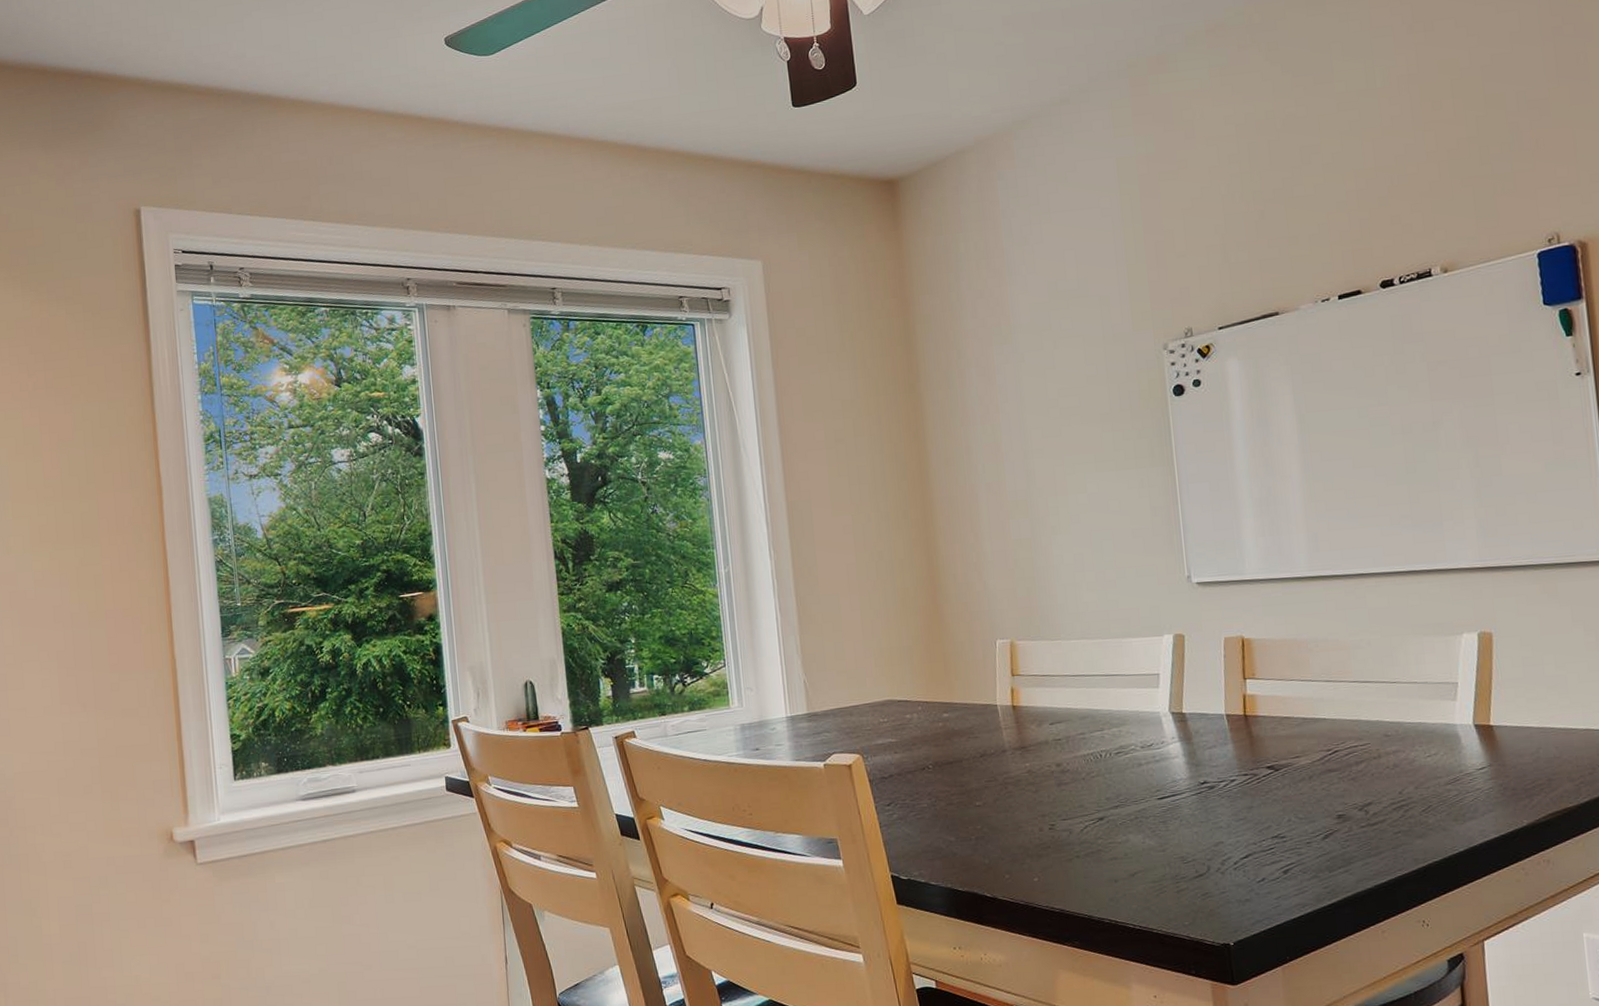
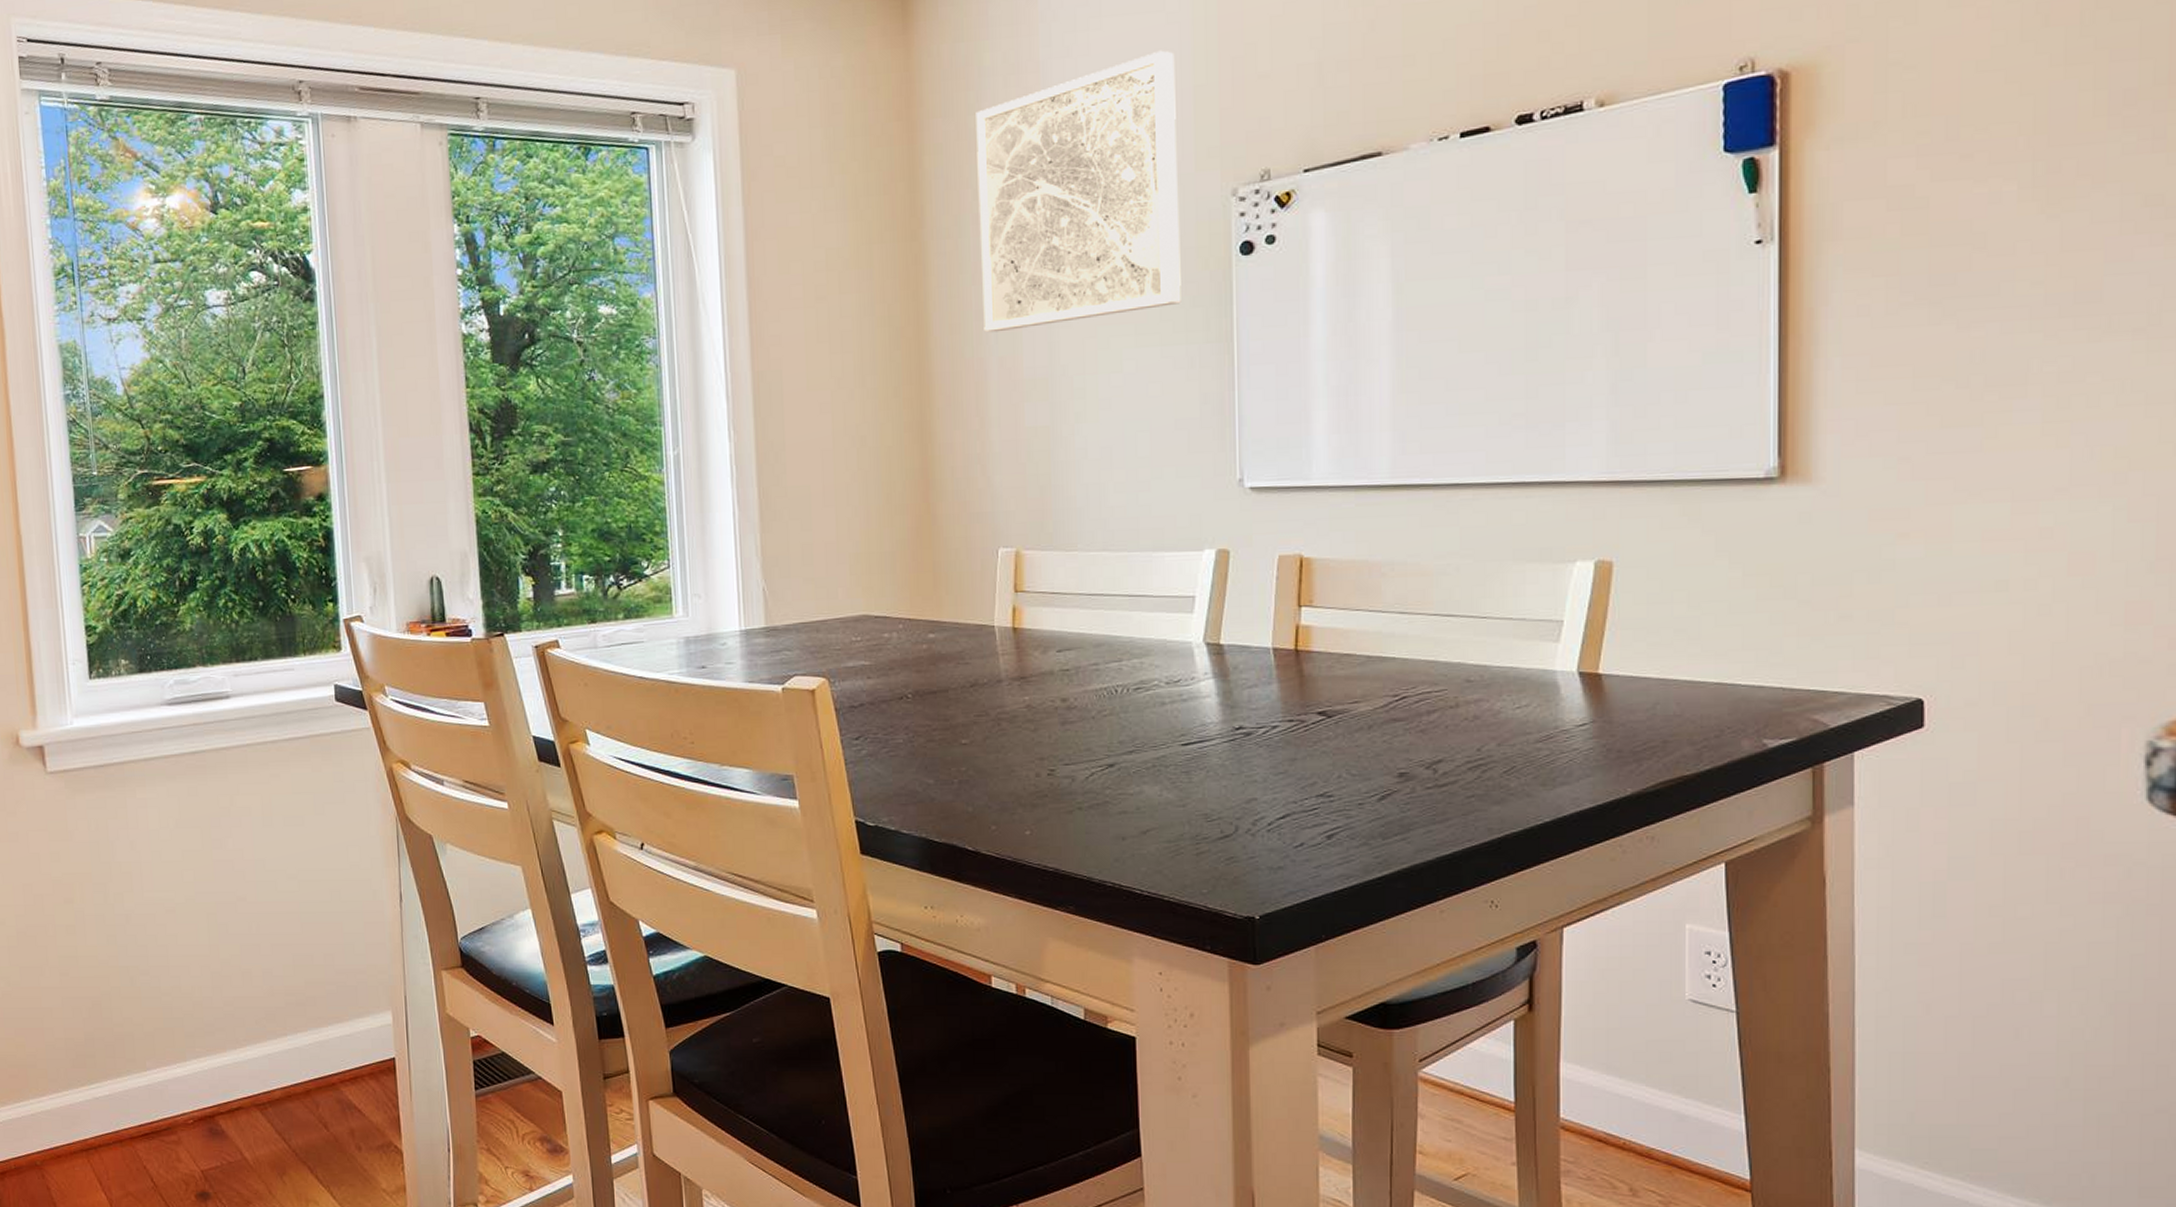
wall art: none [956,237,1130,464] -> present [976,50,1181,333]

